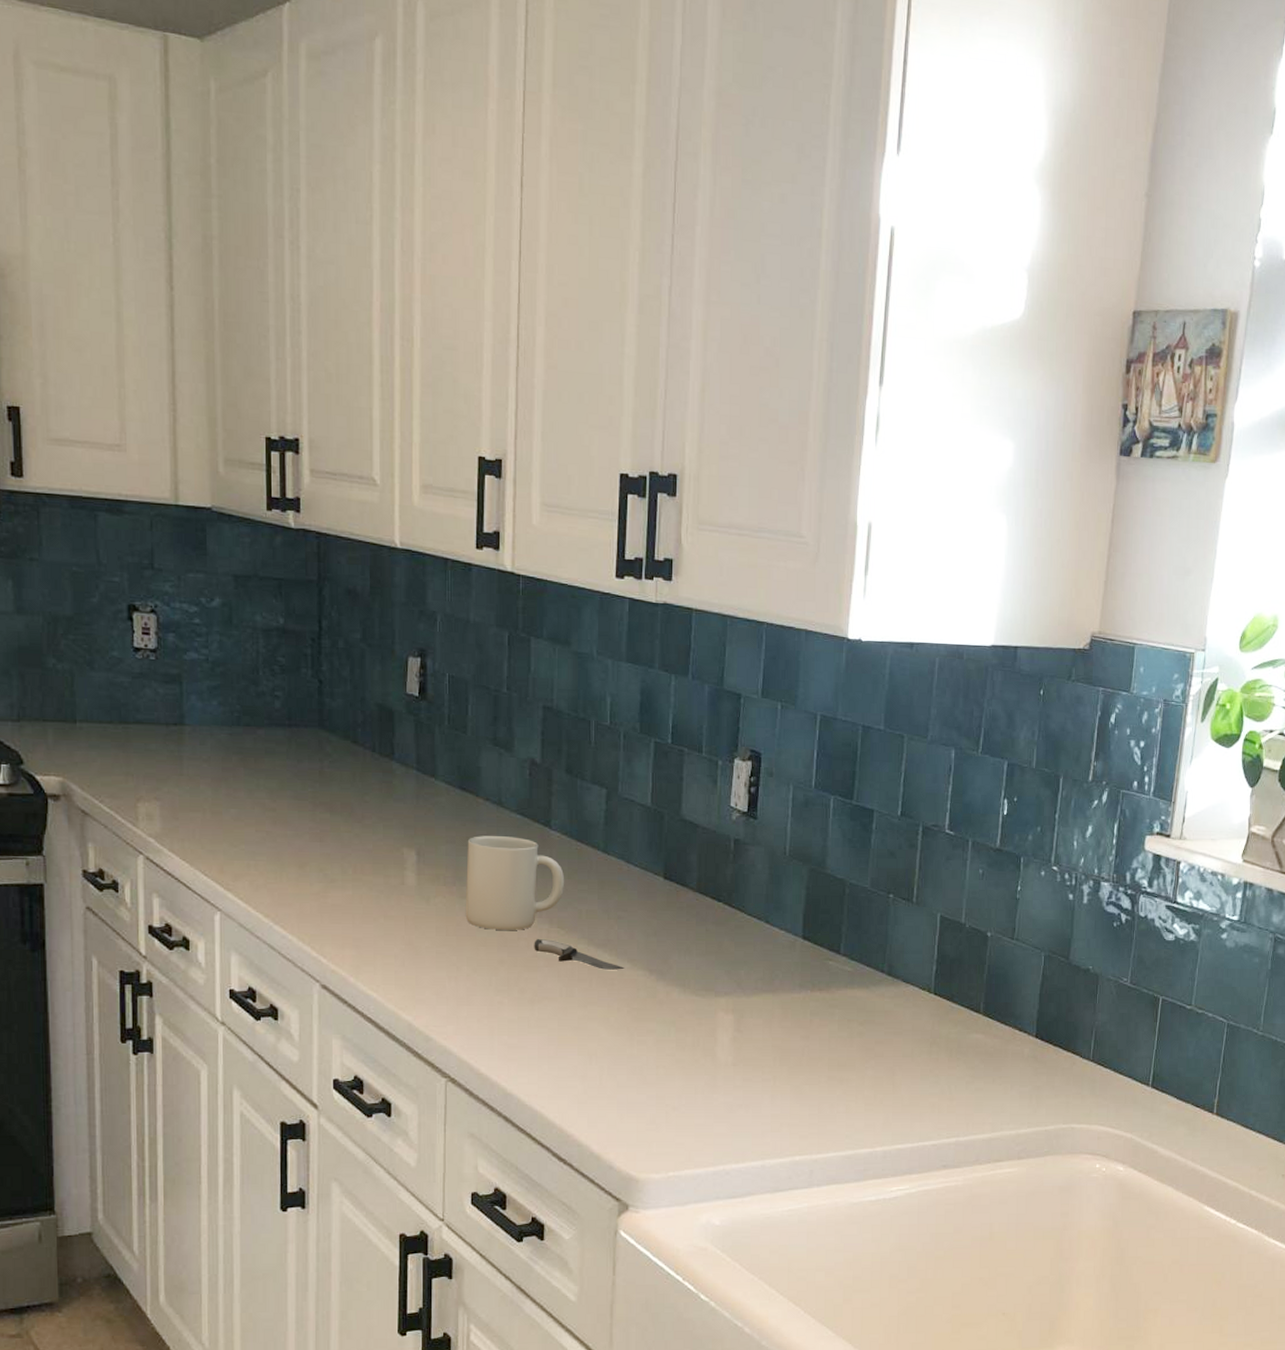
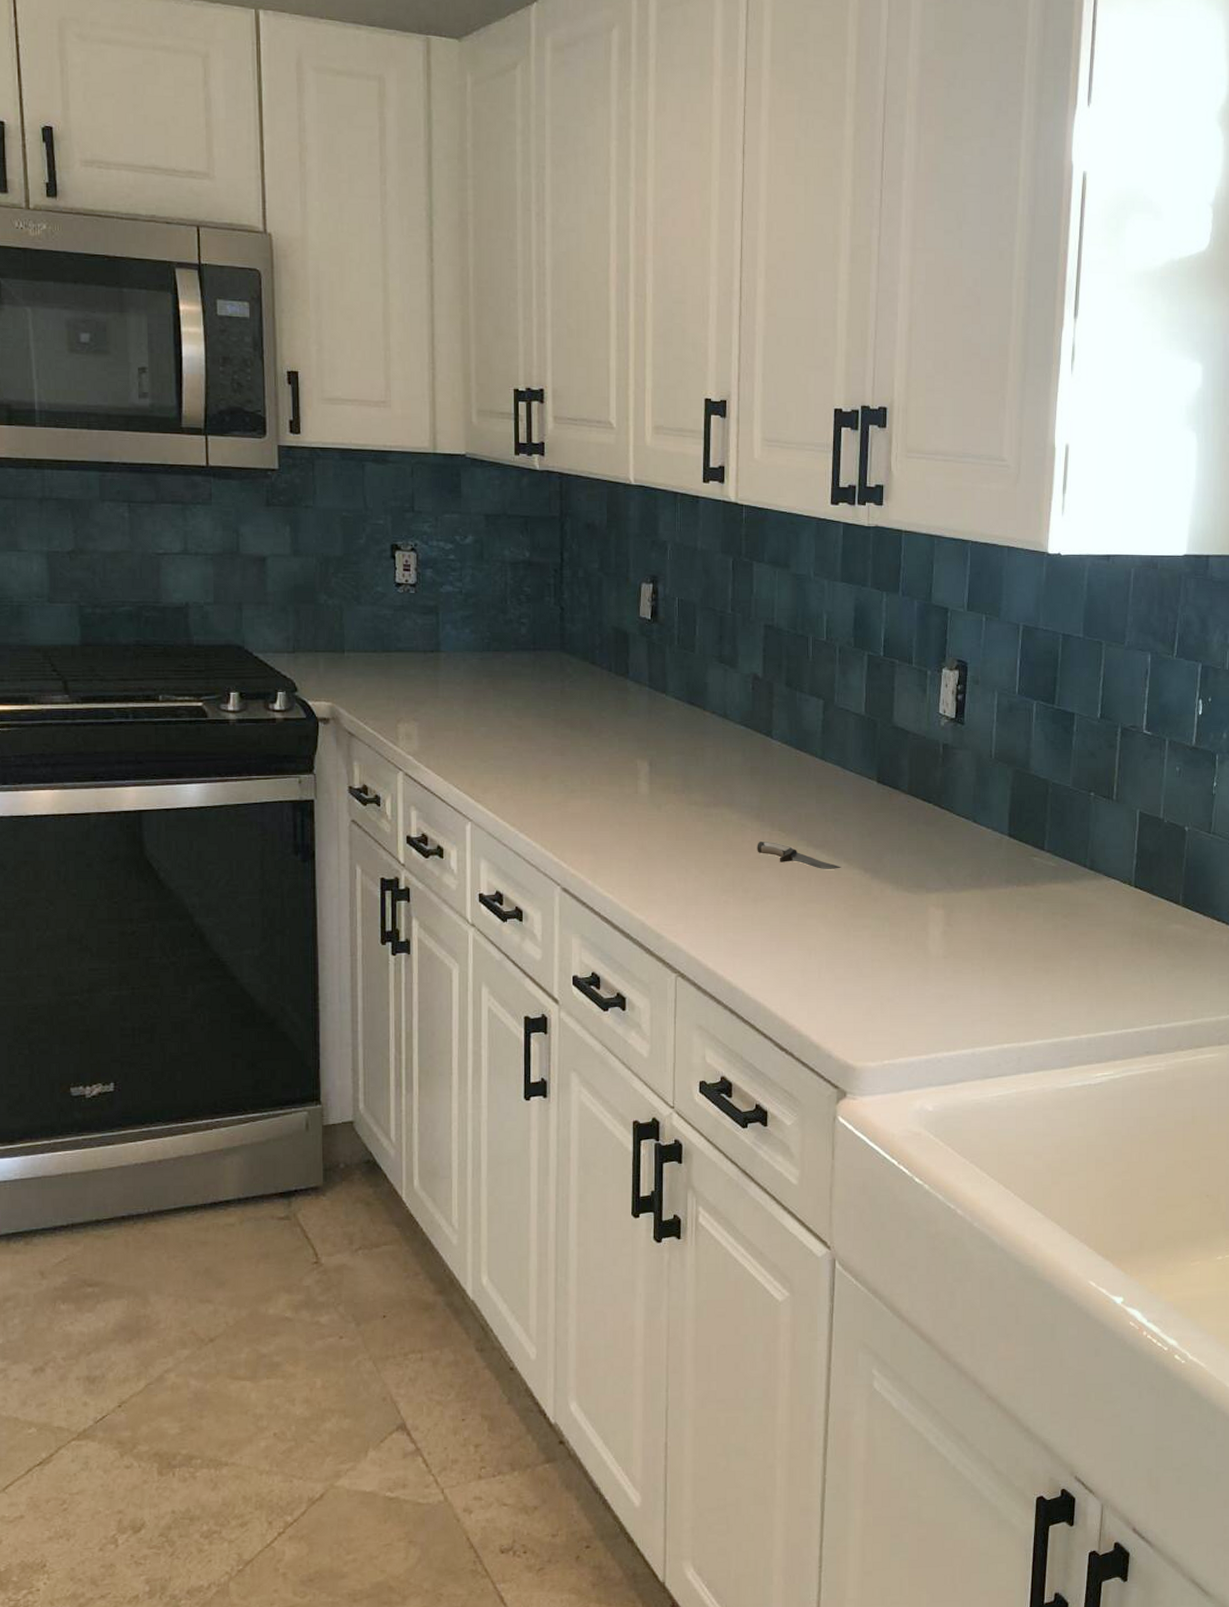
mug: present [465,836,565,930] -> none [693,746,786,834]

